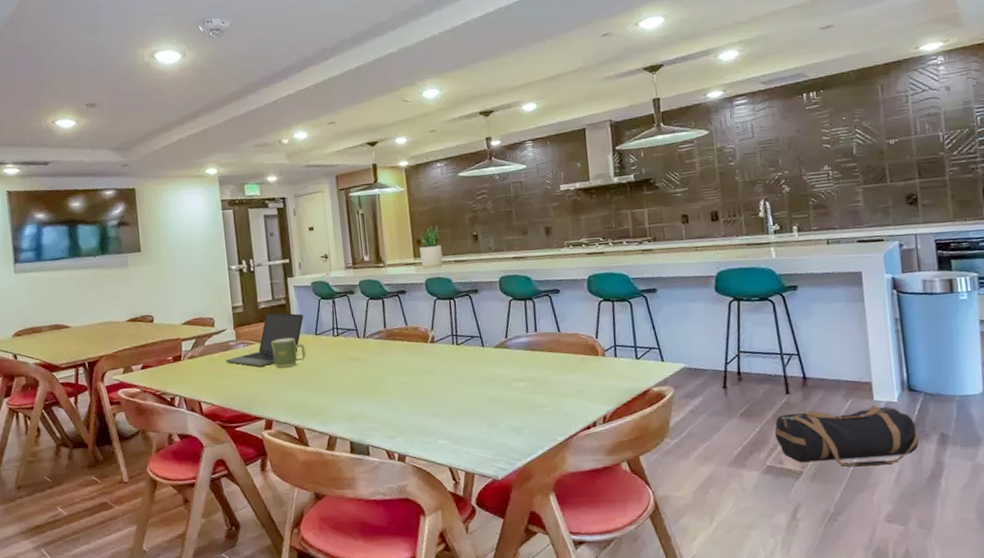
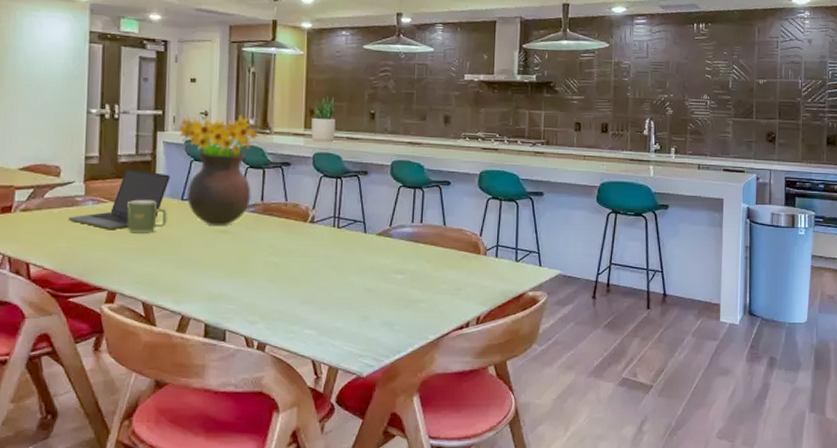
flower arrangement: none [305,253,375,354] -> present [179,114,259,225]
duffel bag: present [774,405,920,467] -> none [632,326,753,384]

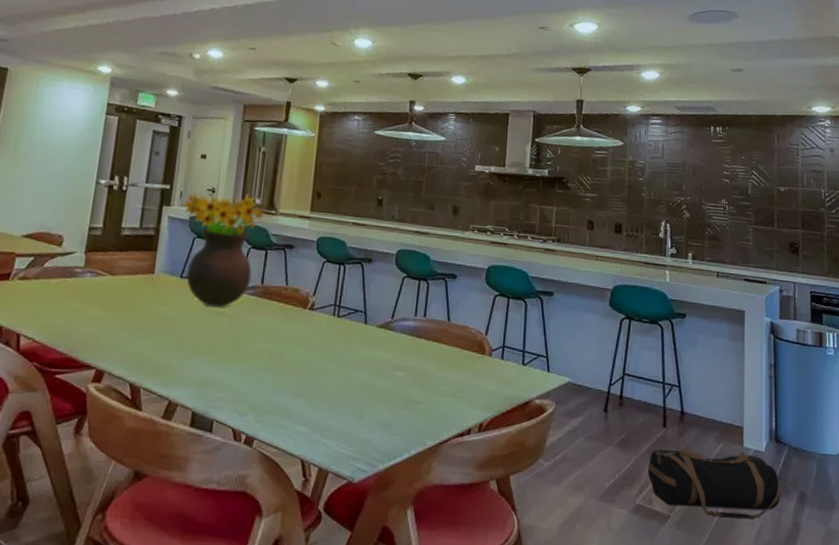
laptop: present [68,169,170,230] -> none [64,242,171,305]
mug: present [127,200,167,234] -> none [123,275,165,311]
planter: present [311,95,336,143] -> none [317,179,344,228]
duffel bag: none [632,326,753,384] -> present [647,448,781,519]

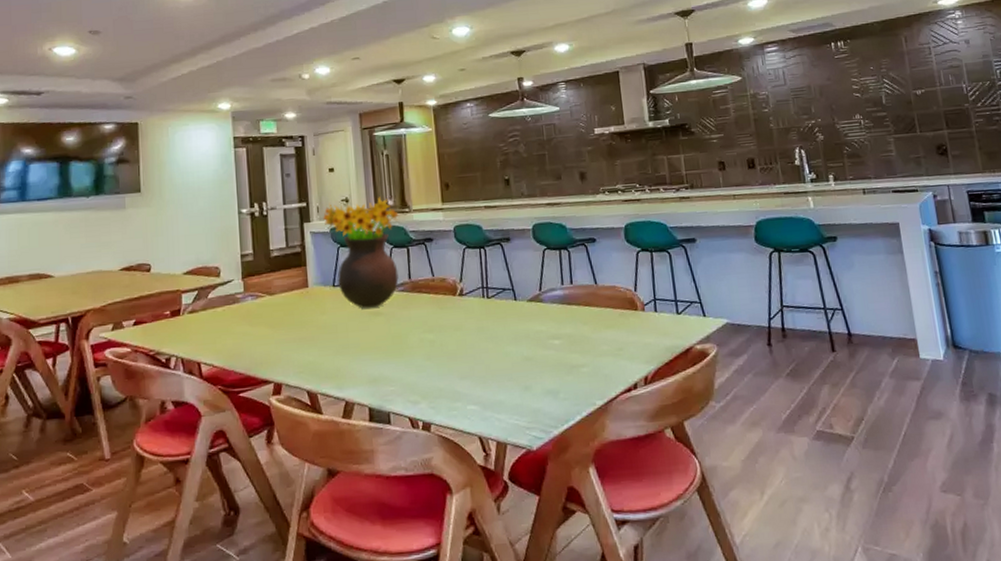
duffel bag: present [647,448,781,519] -> none [822,364,969,431]

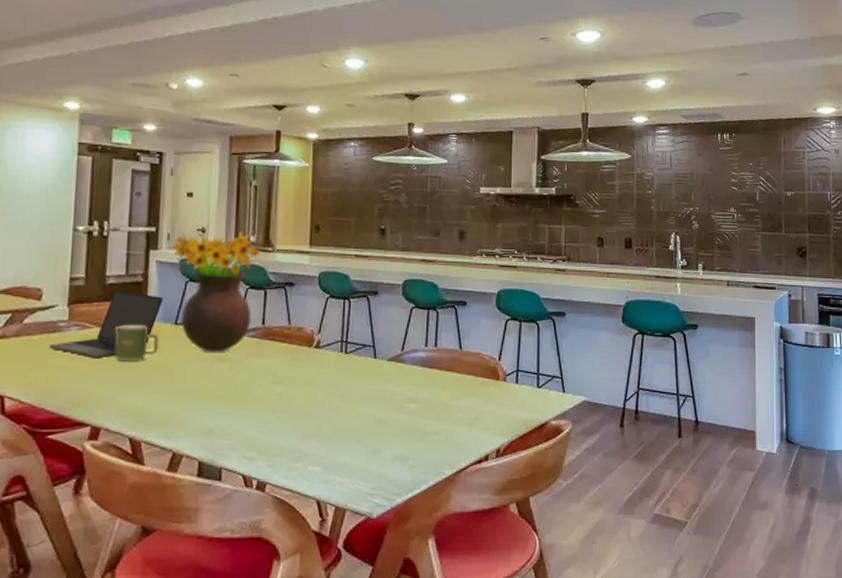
laptop: none [231,261,320,323] -> present [49,291,163,359]
mug: none [284,290,322,324] -> present [114,325,159,362]

